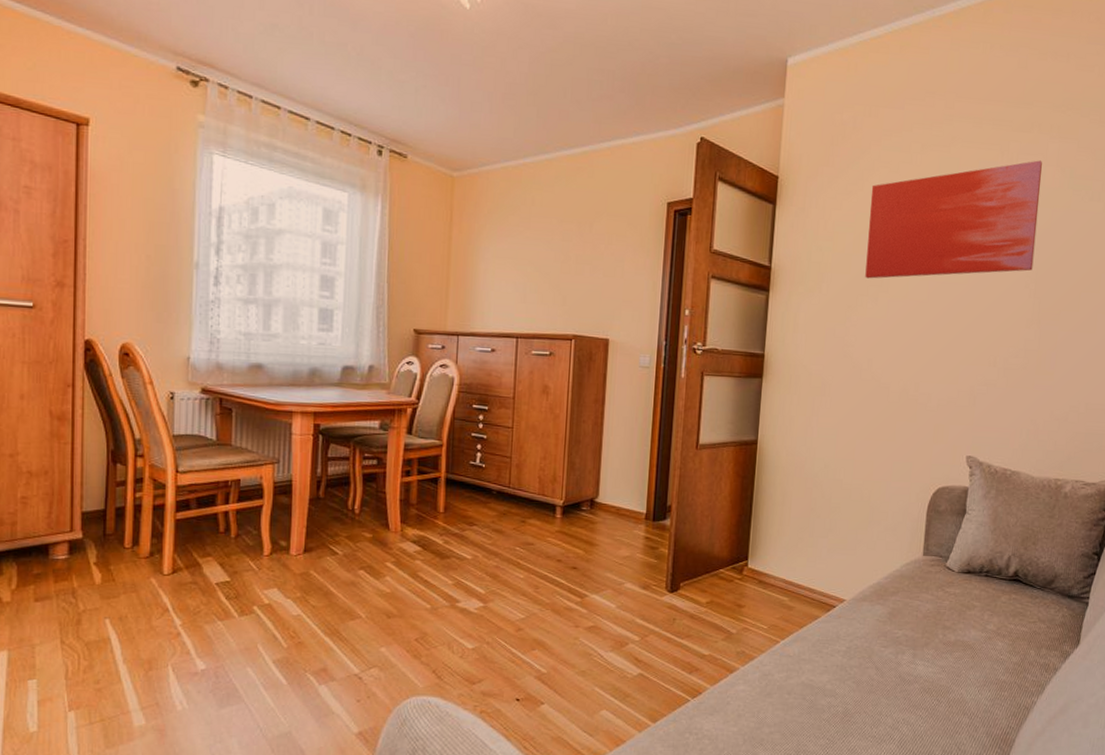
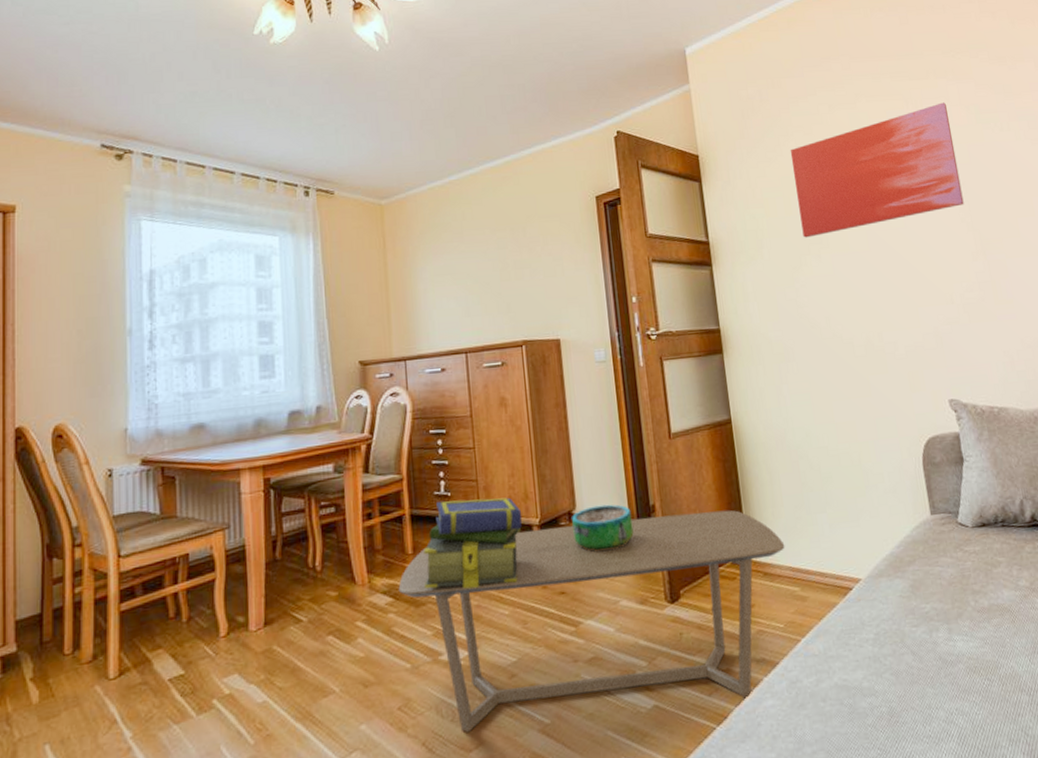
coffee table: none [427,510,783,680] -> present [398,509,785,733]
stack of books: none [451,470,548,552] -> present [424,497,523,589]
decorative bowl: none [592,498,649,539] -> present [572,504,634,552]

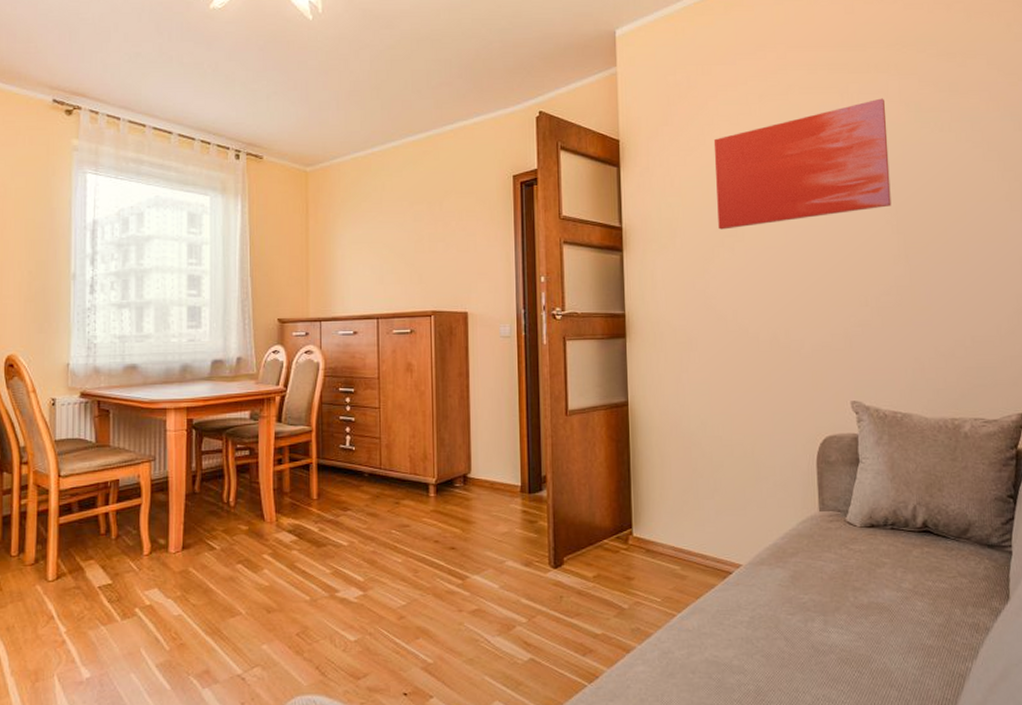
coffee table: present [398,509,785,733] -> none [302,487,670,663]
stack of books: present [424,497,523,589] -> none [326,454,420,536]
decorative bowl: present [572,504,634,552] -> none [467,471,524,515]

